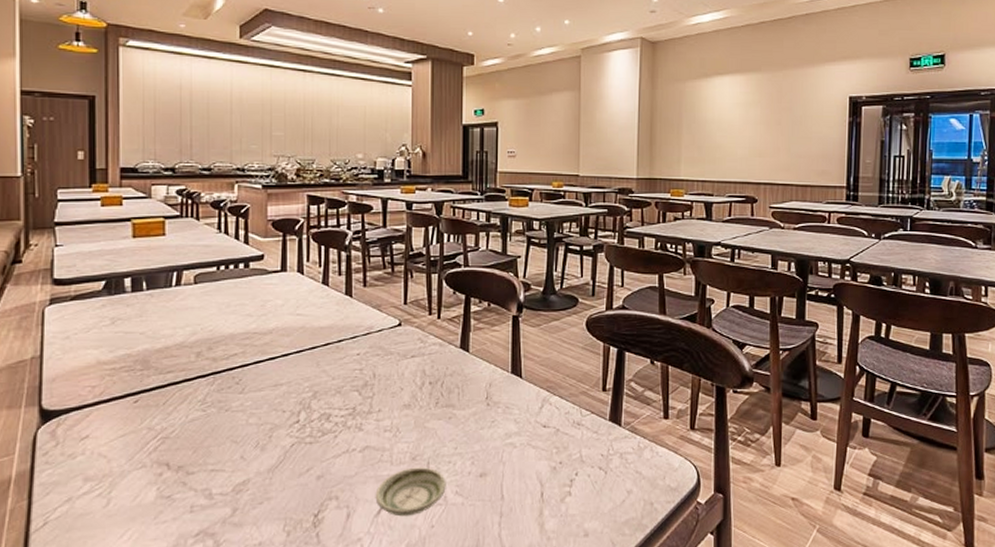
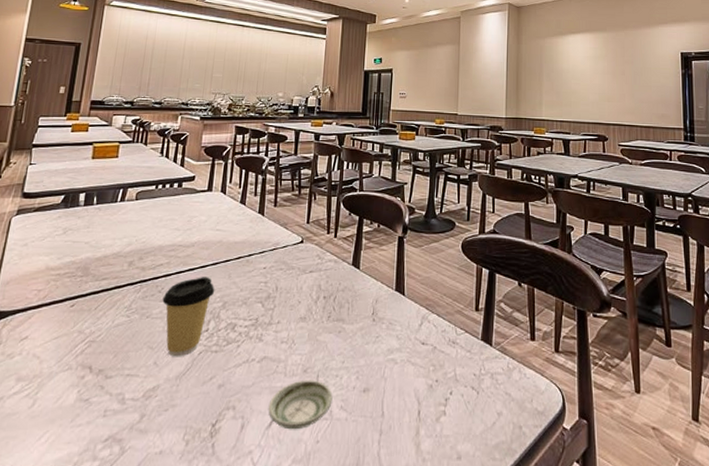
coffee cup: none [242,366,302,450] -> present [162,277,215,357]

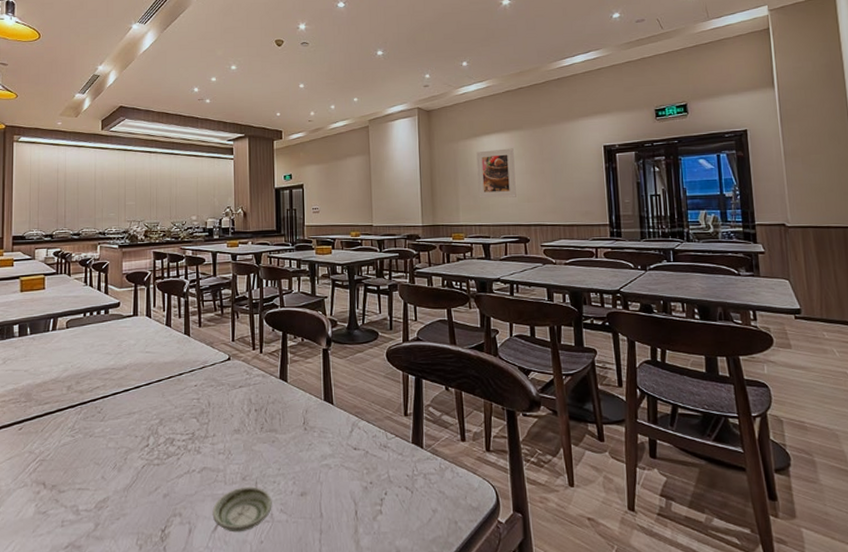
coffee cup: present [162,277,215,357] -> none [103,397,151,471]
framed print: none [561,48,597,96] -> present [476,148,516,199]

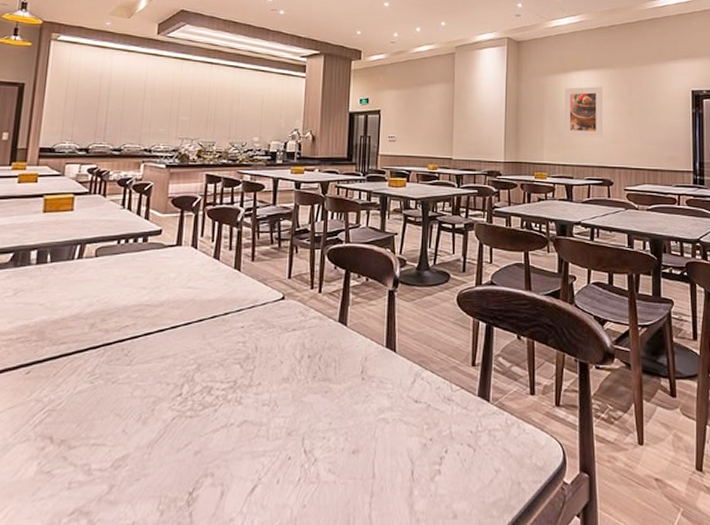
saucer: present [212,486,272,533] -> none [249,443,320,495]

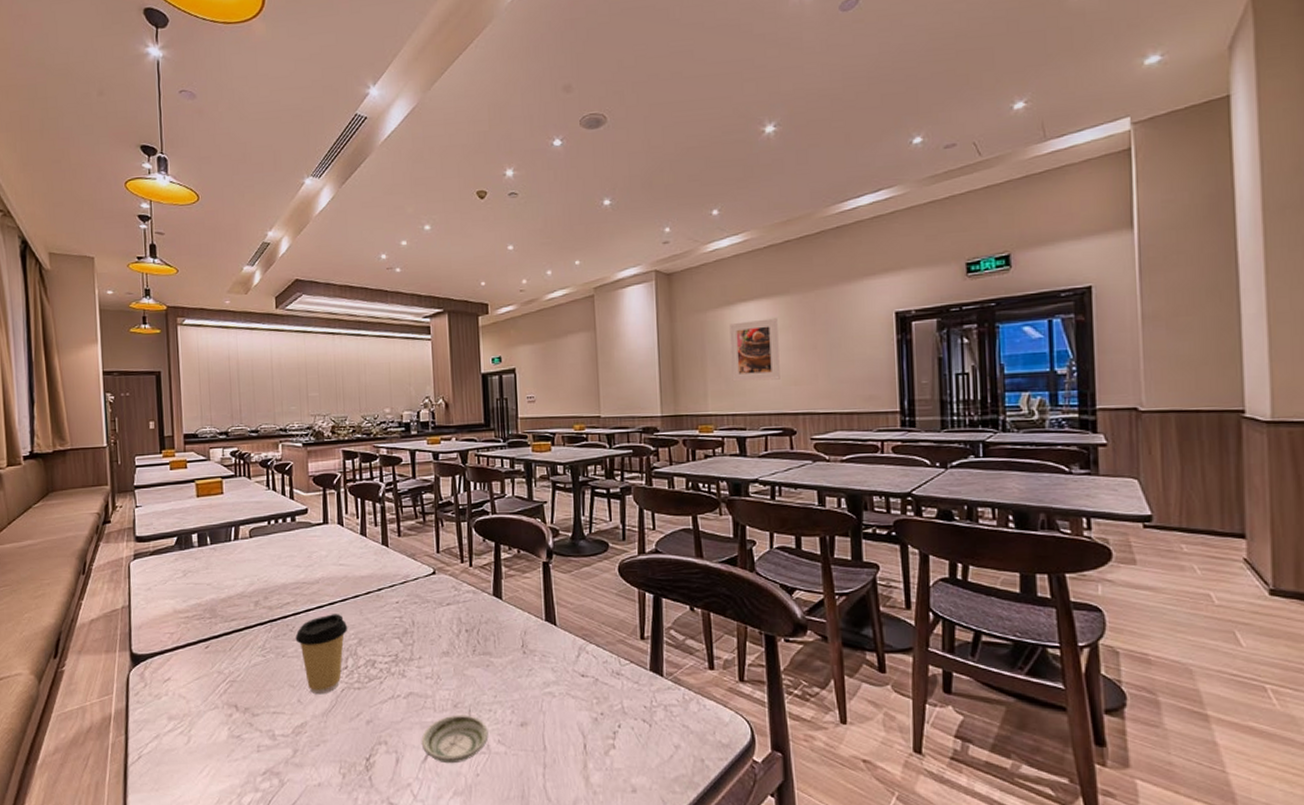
coffee cup: none [129,338,188,424] -> present [295,614,348,695]
saucer: none [249,443,320,495] -> present [421,715,489,764]

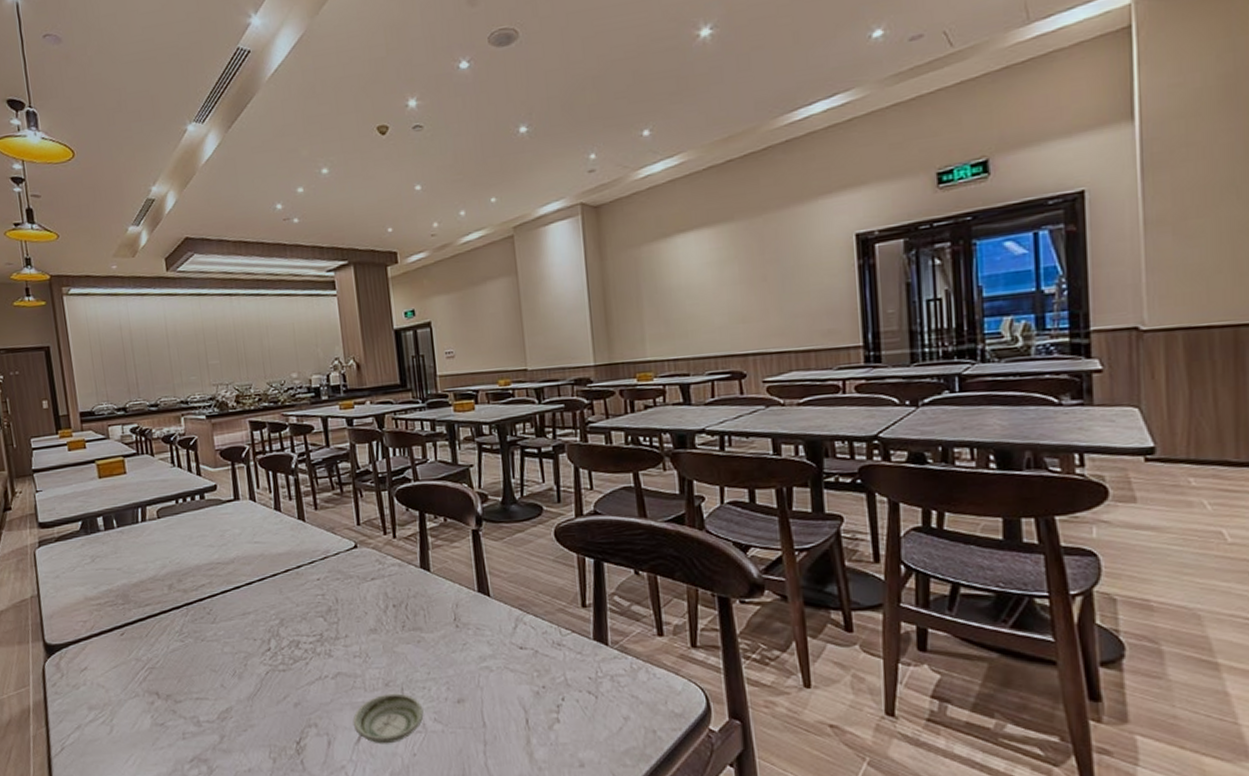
coffee cup: present [295,614,348,695] -> none [213,594,269,679]
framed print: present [729,318,780,382] -> none [667,249,726,323]

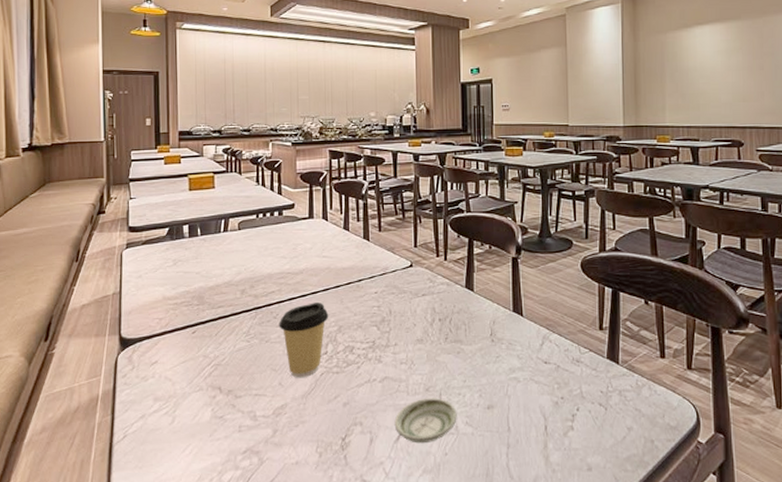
coffee cup: none [213,594,269,679] -> present [279,303,329,378]

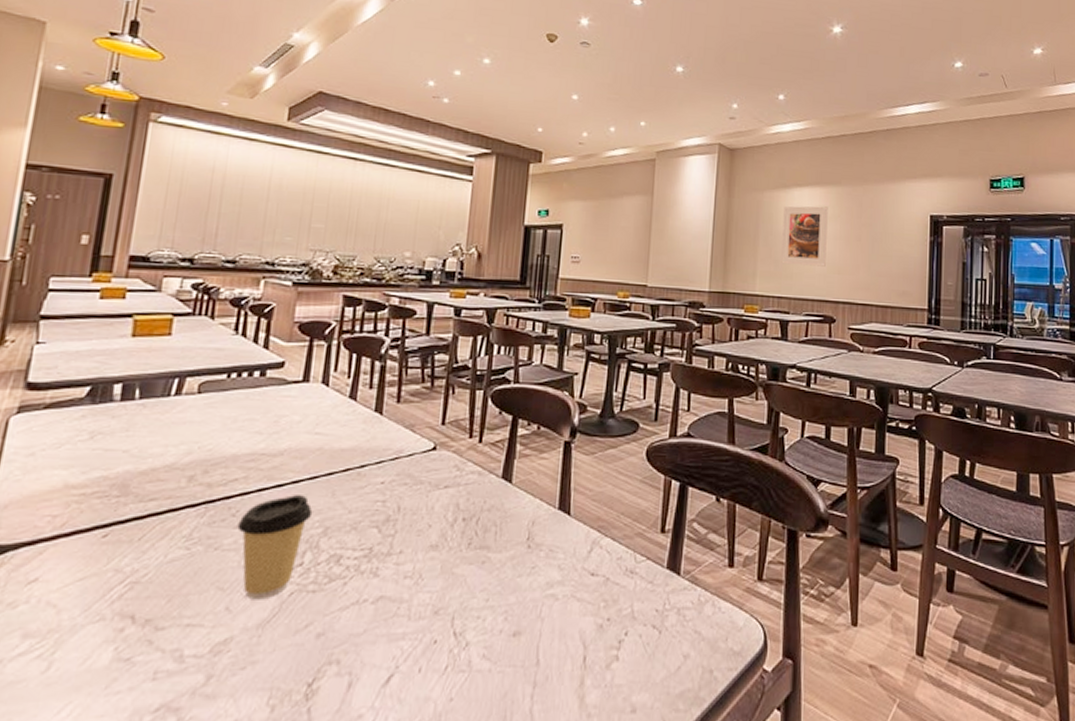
saucer: present [394,398,457,444] -> none [385,623,473,687]
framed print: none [687,41,731,97] -> present [781,206,828,267]

